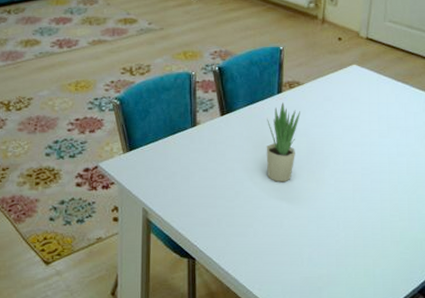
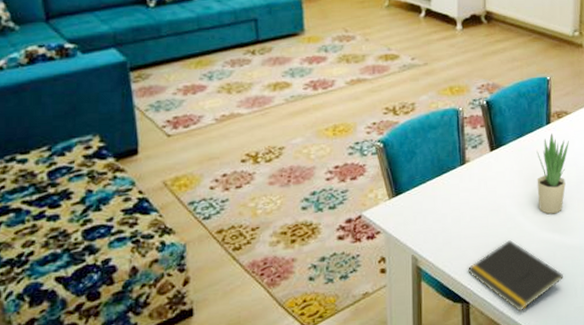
notepad: none [194,203,290,274] -> present [467,240,563,312]

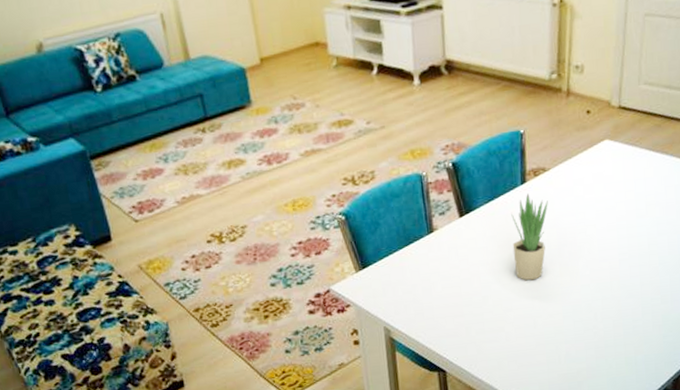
notepad: present [467,240,563,312] -> none [441,309,545,379]

